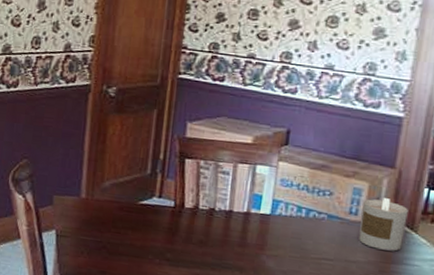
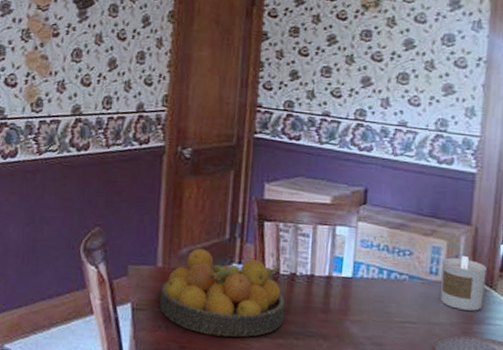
fruit bowl: none [82,182,204,266] -> present [159,248,286,338]

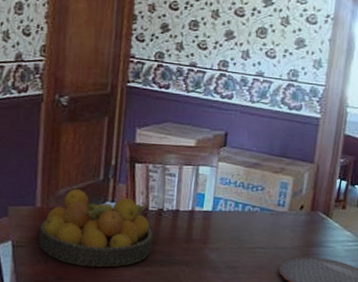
candle: present [441,256,486,311] -> none [286,190,325,236]

